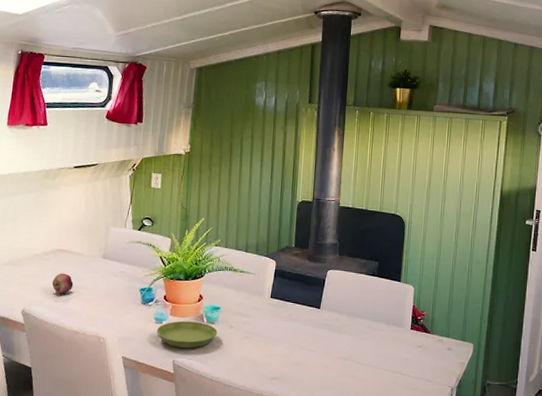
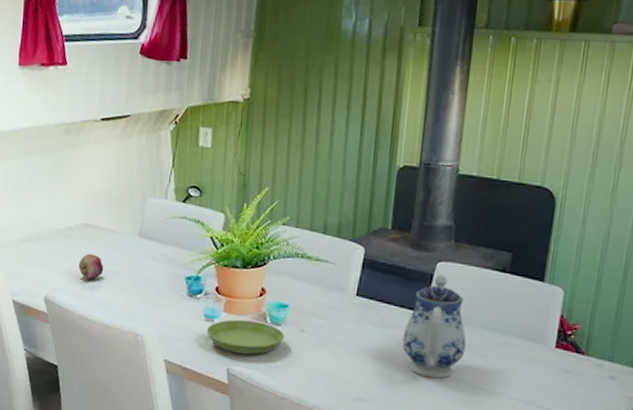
teapot: none [305,279,350,358] -> present [402,274,467,378]

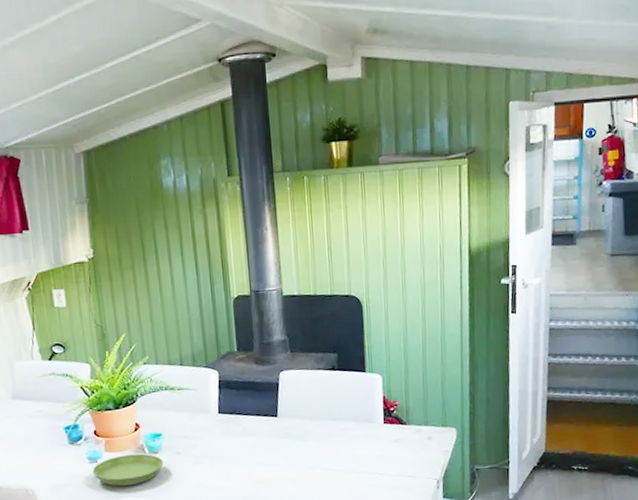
teapot: present [402,274,467,378] -> none [263,381,316,470]

